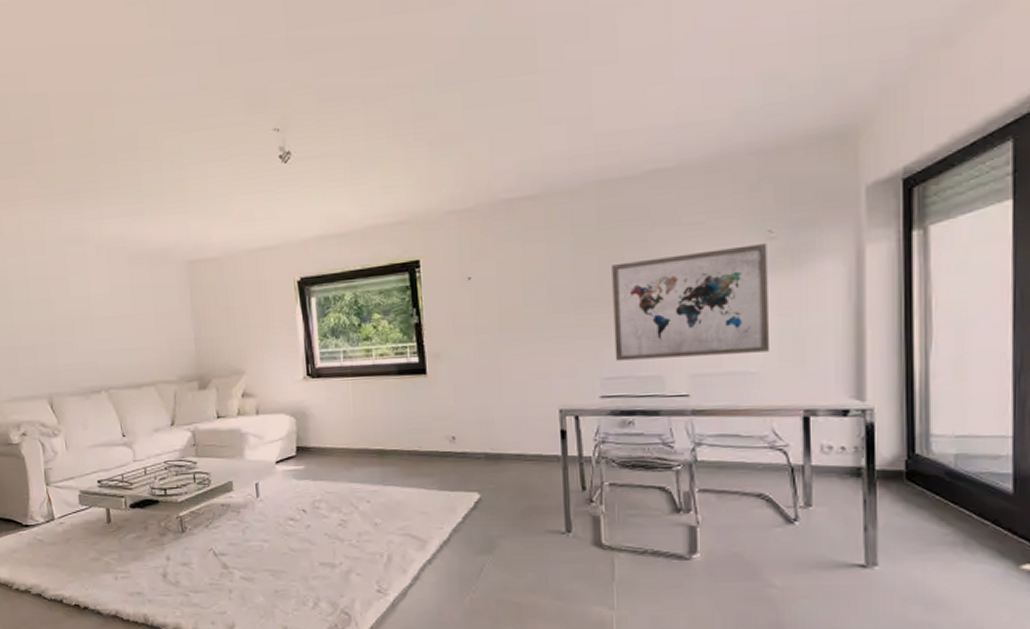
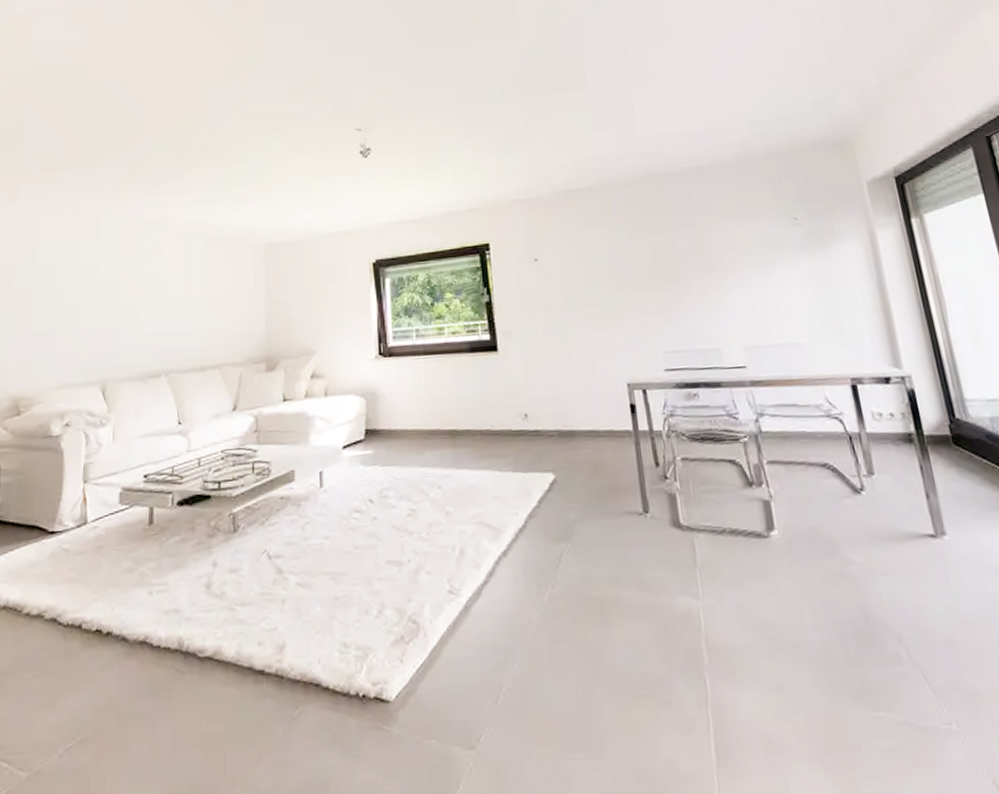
wall art: present [612,243,769,361] -> none [664,229,811,335]

